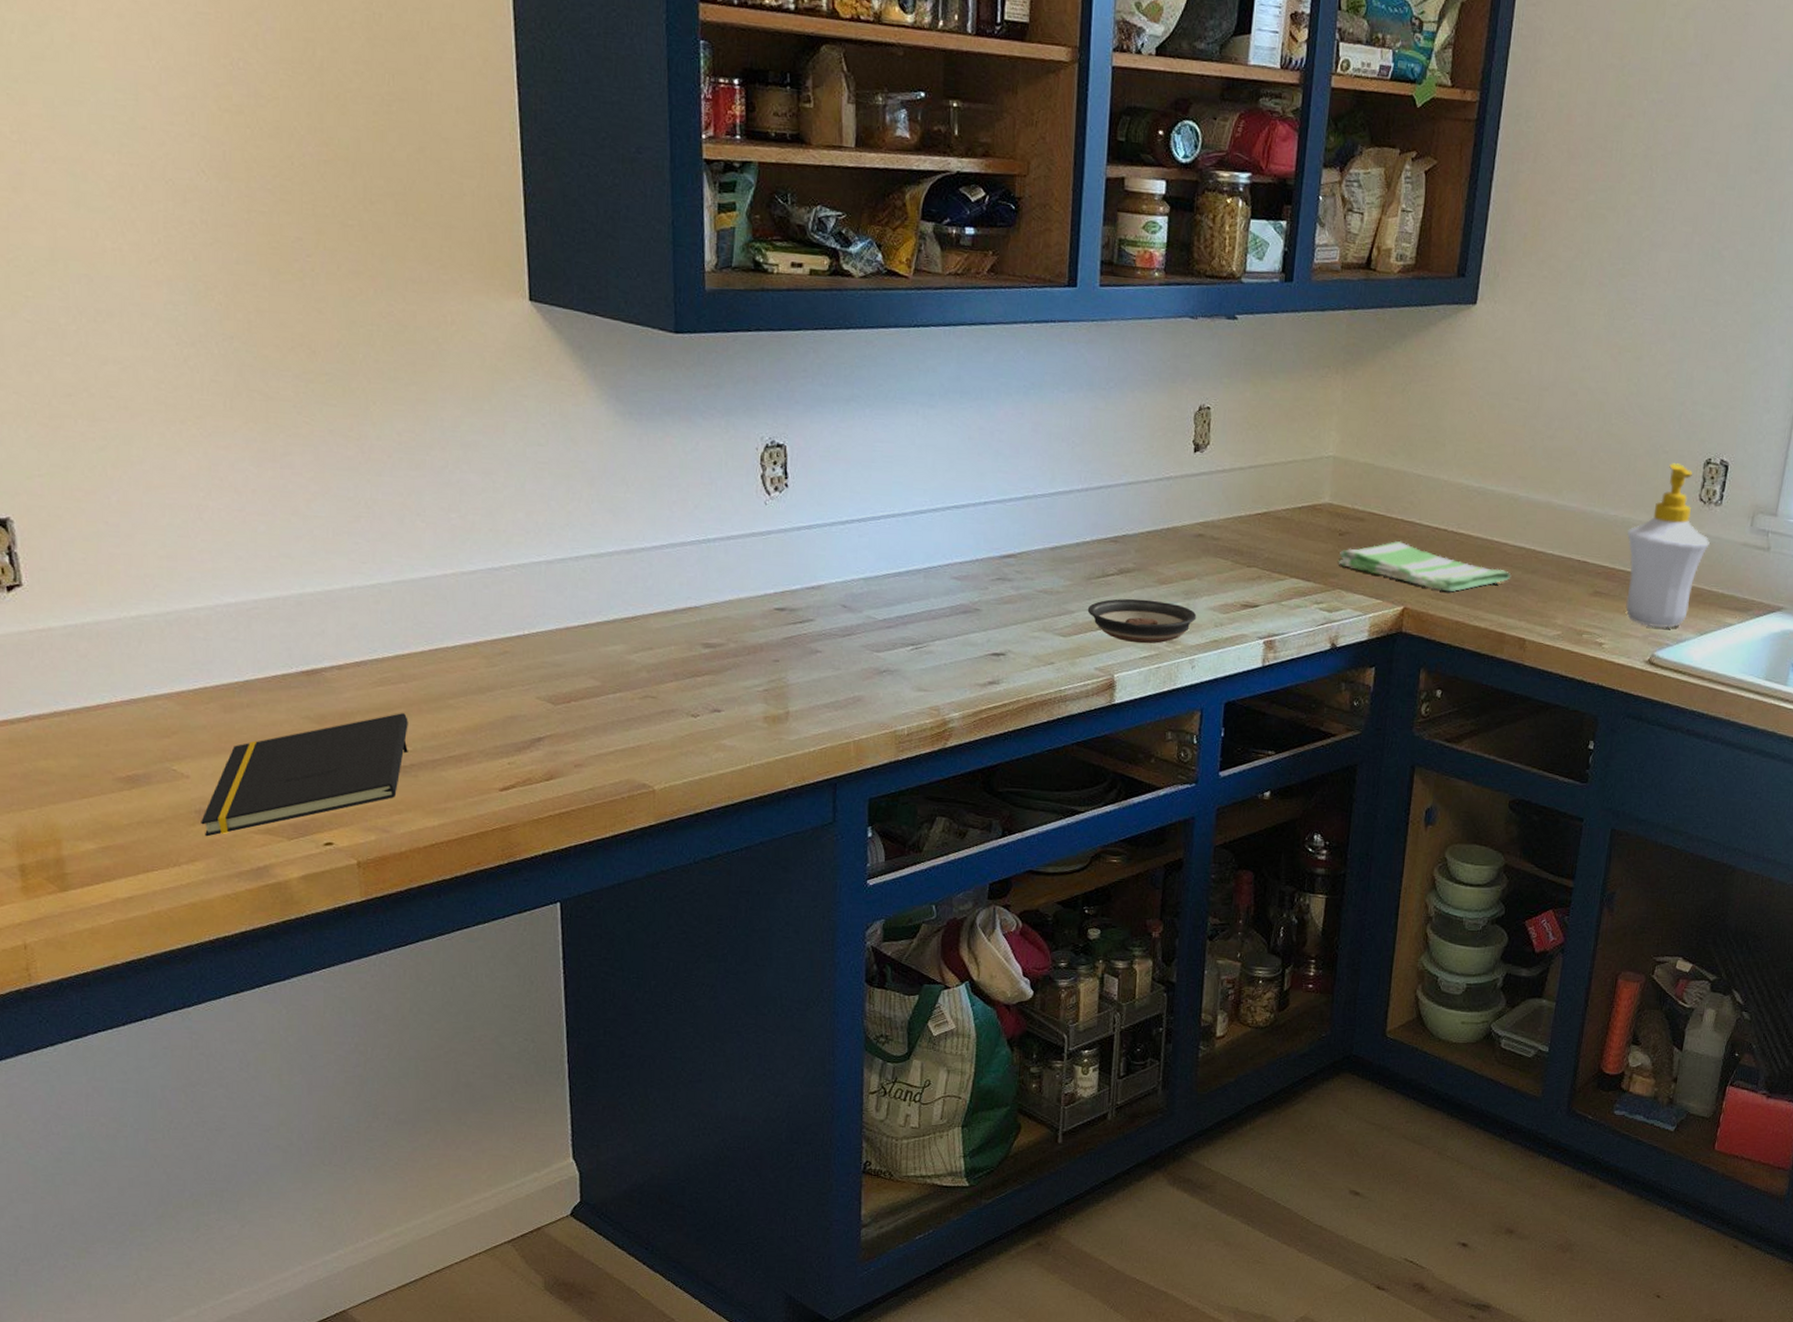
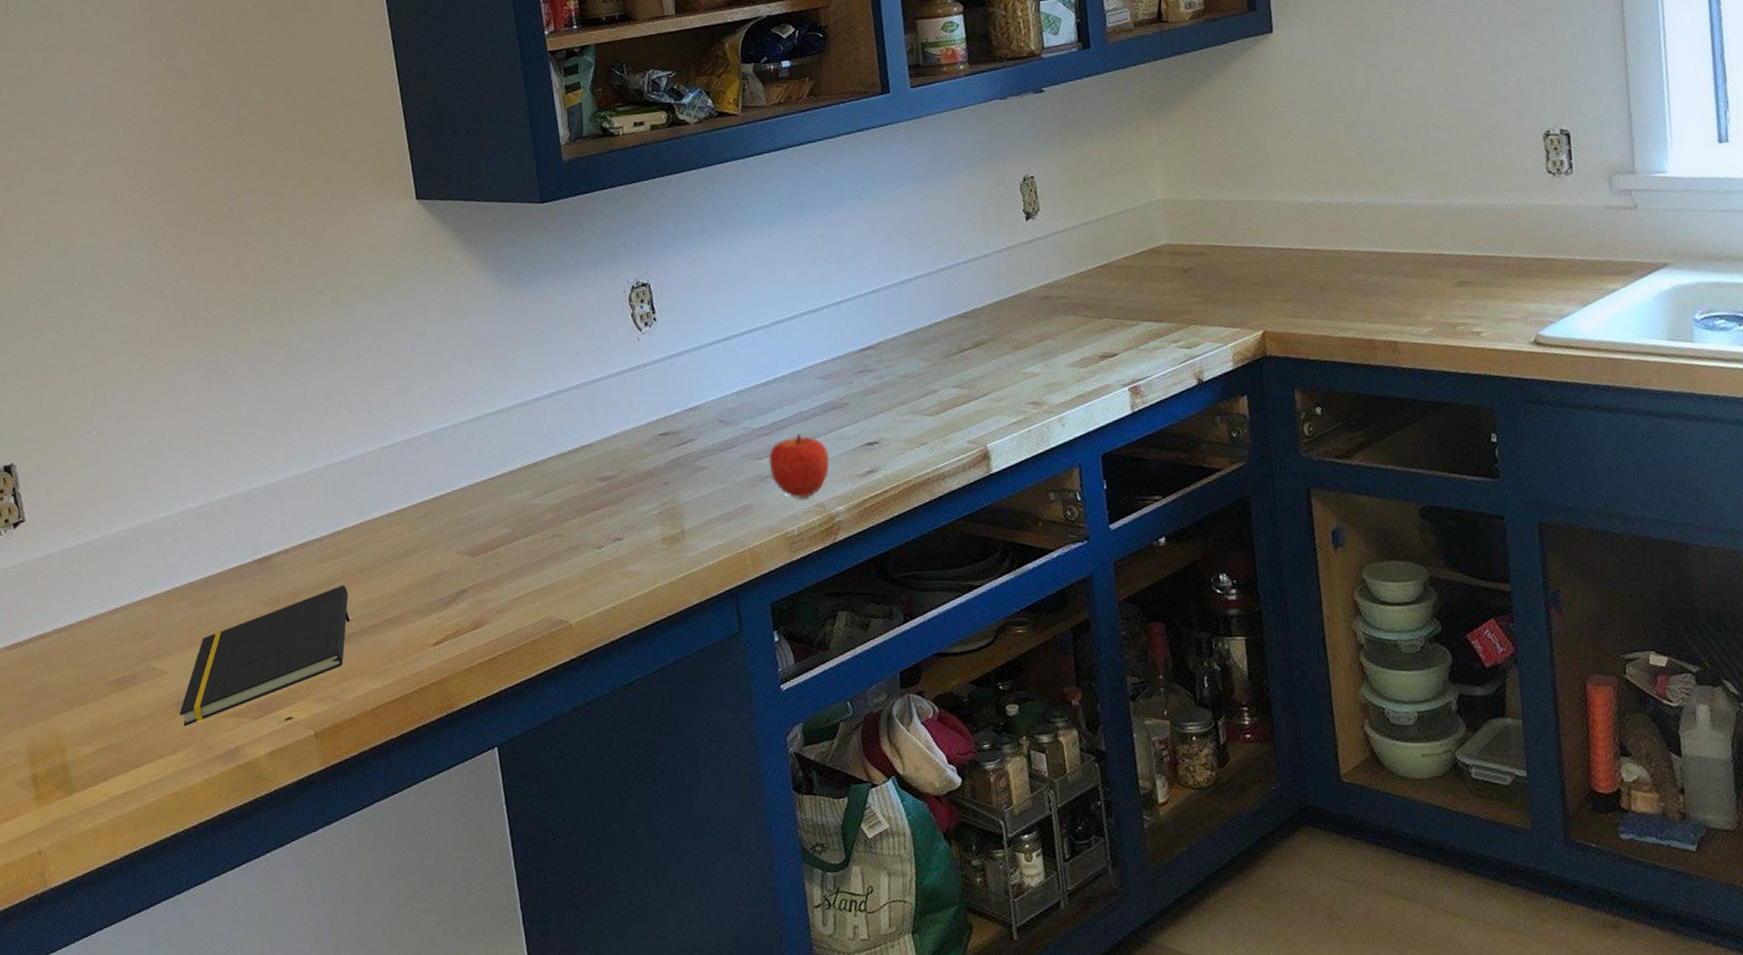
fruit: none [888,632,953,698] -> present [768,433,830,498]
saucer: present [1087,598,1197,644] -> none [950,366,1058,411]
dish towel: present [1338,540,1511,592] -> none [1187,267,1368,309]
soap bottle: present [1626,463,1710,629] -> none [1479,141,1570,307]

